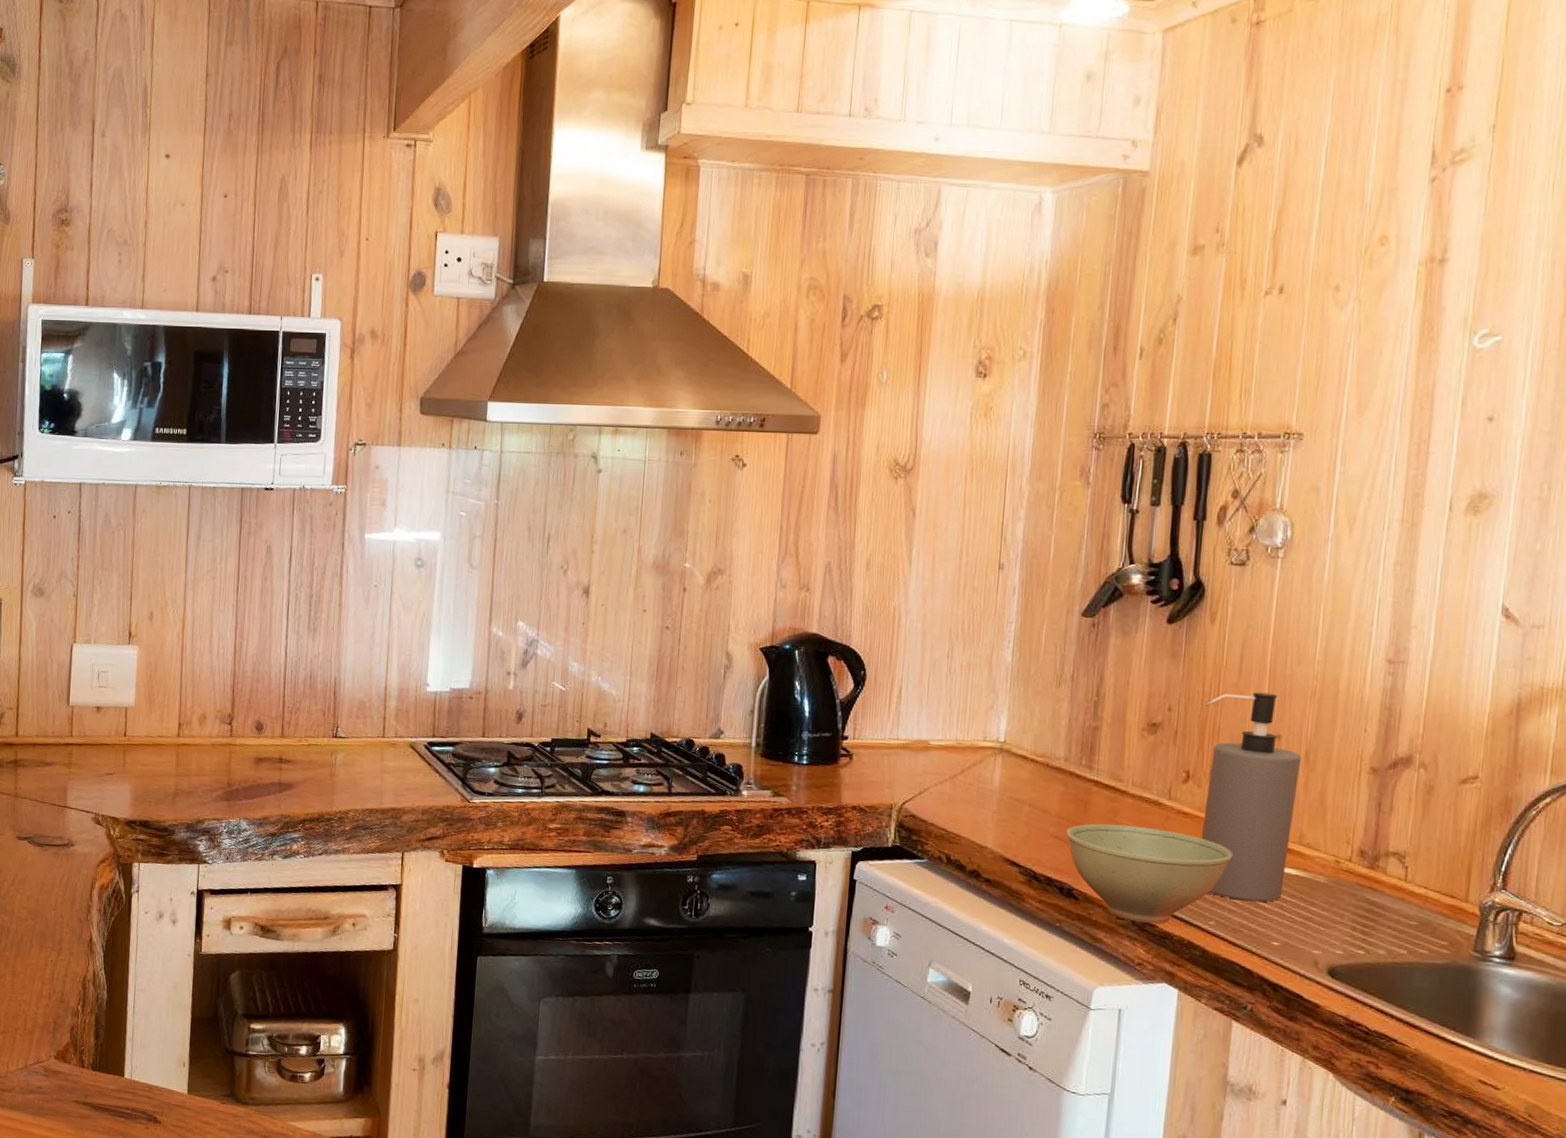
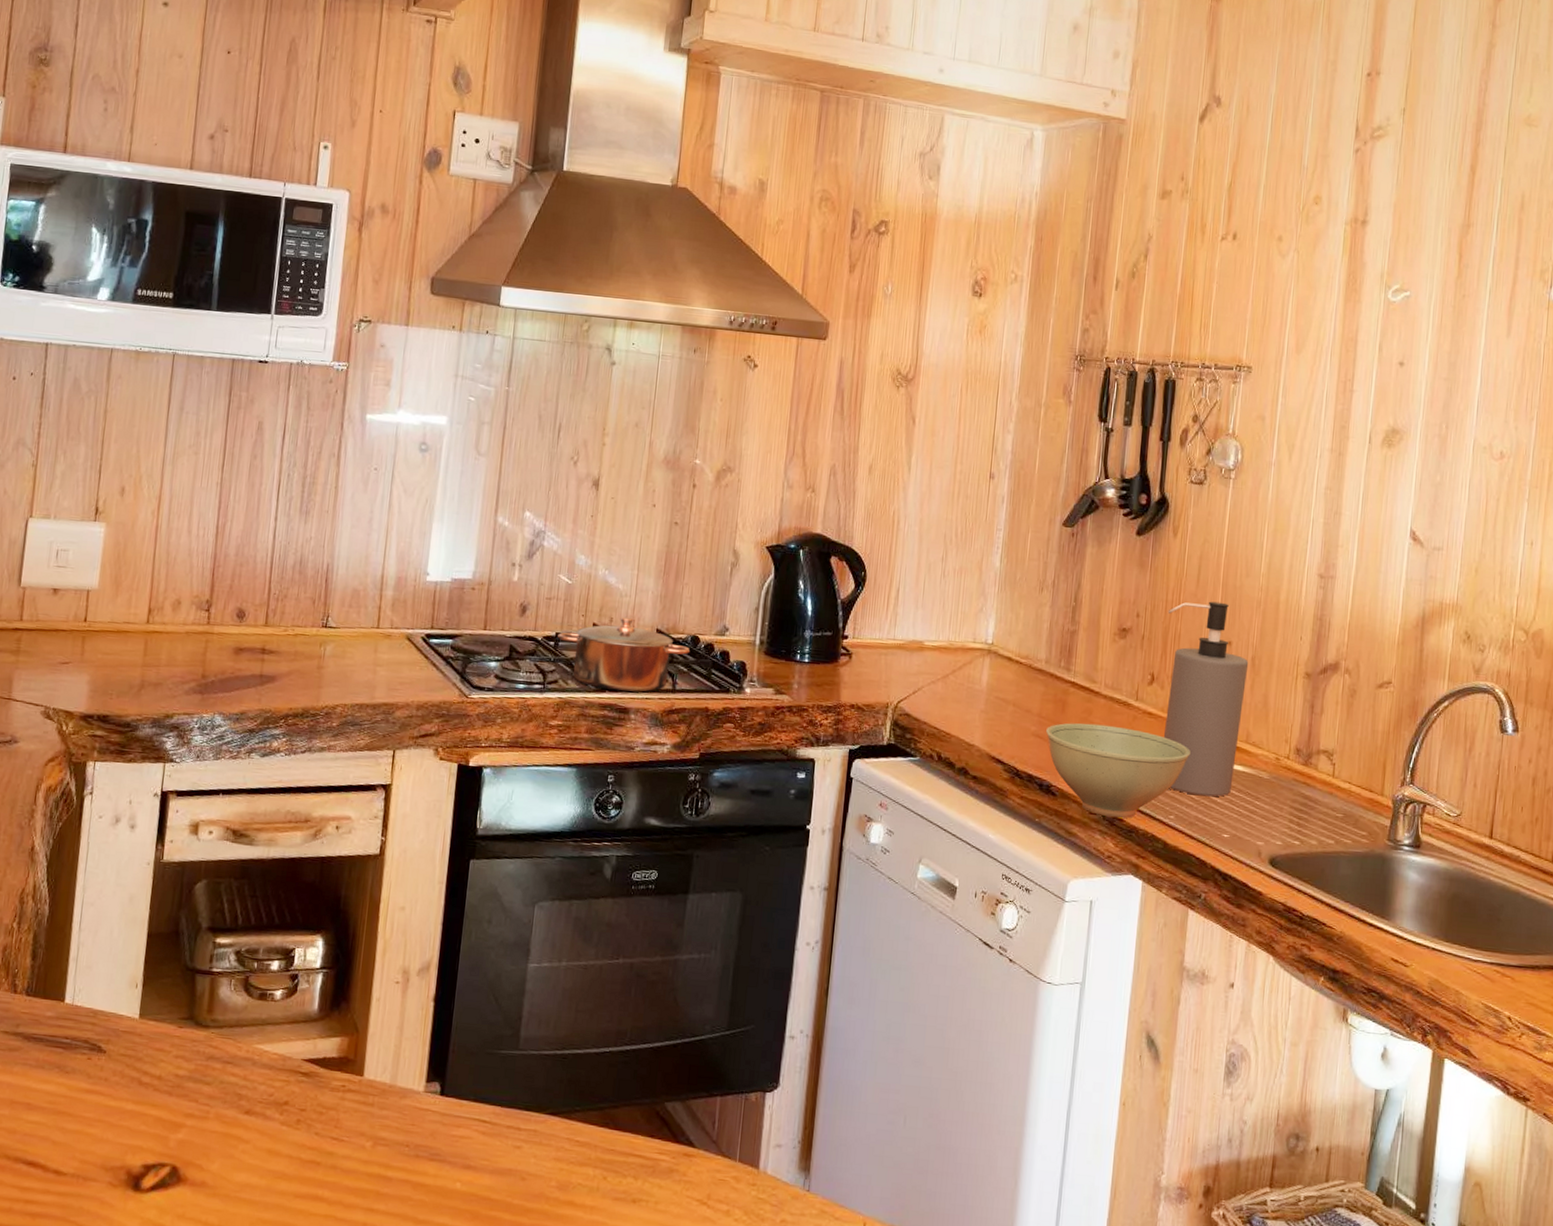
cooking pot: none [553,721,686,796] -> present [557,616,691,693]

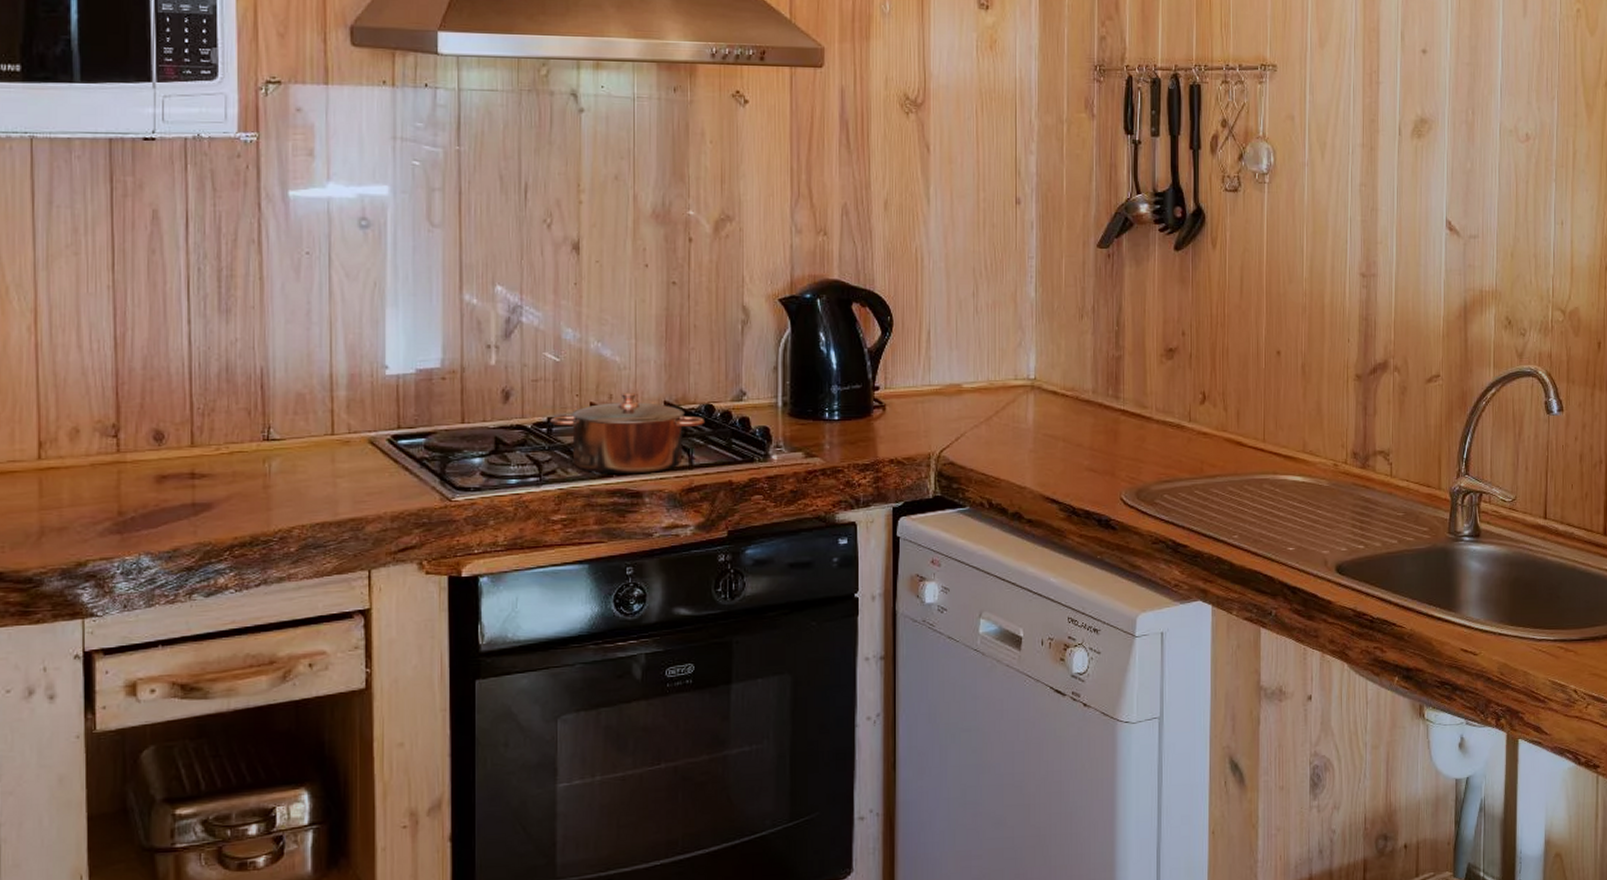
bowl: present [1046,723,1191,819] -> none [1100,450,1249,545]
soap dispenser: present [1163,601,1249,797] -> none [1213,312,1299,512]

